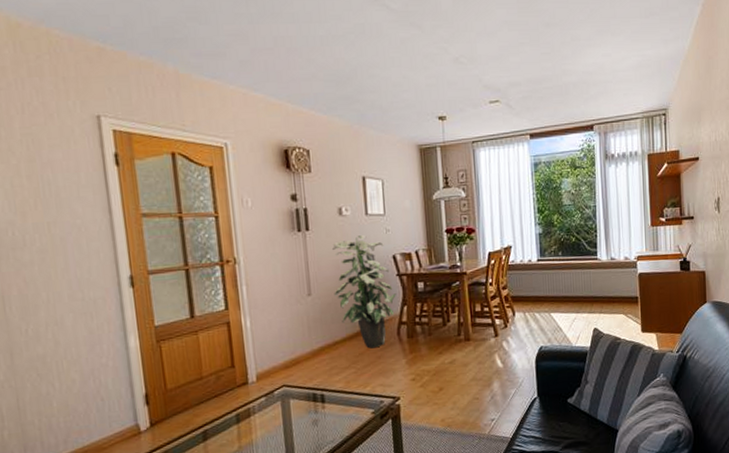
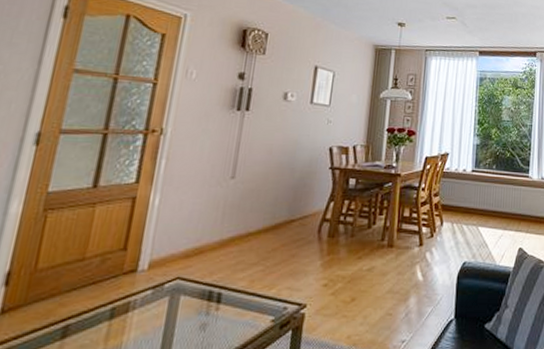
indoor plant: present [333,234,396,349] -> none [259,122,325,245]

